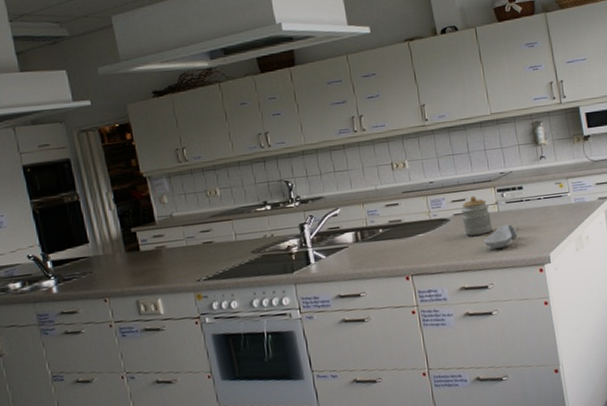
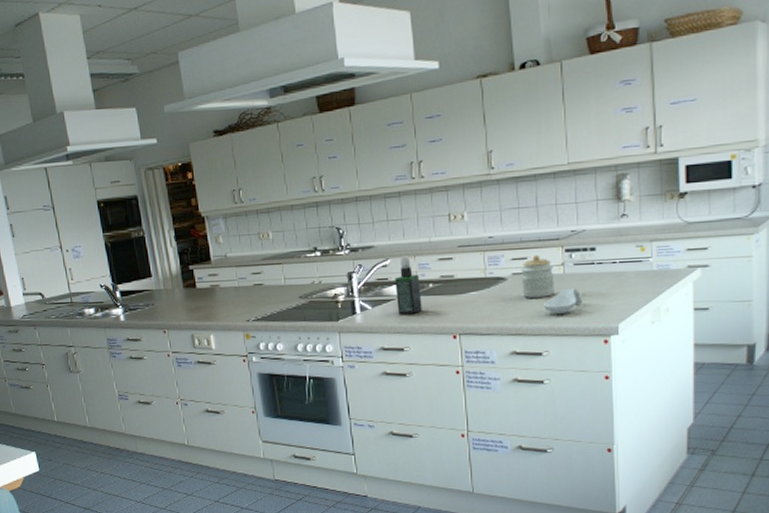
spray bottle: none [345,204,375,261] -> present [394,256,422,315]

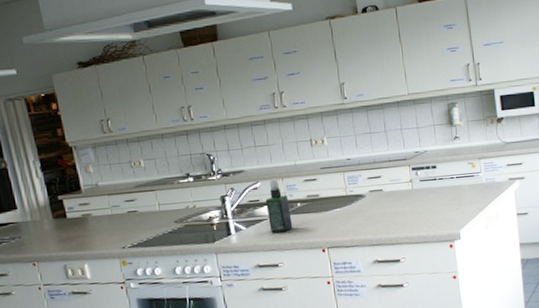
jar: present [520,254,554,298] -> none [376,173,406,212]
spoon rest: present [543,288,583,314] -> none [397,201,430,225]

